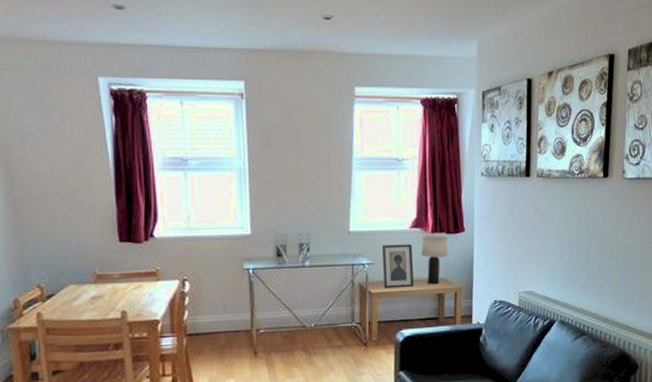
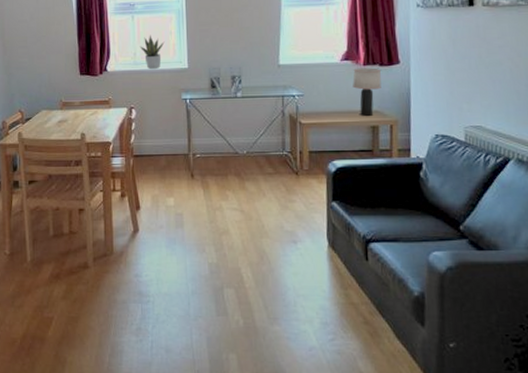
potted plant: none [194,195,224,236] -> present [139,35,165,70]
picture frame: present [382,244,414,289] -> none [312,76,346,120]

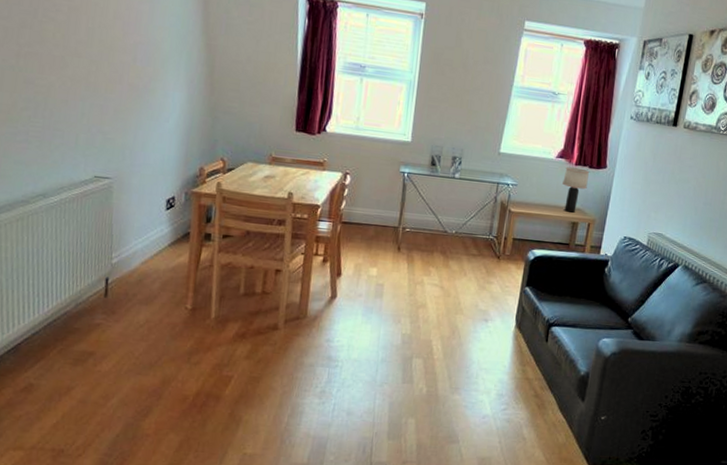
potted plant: present [139,35,165,70] -> none [364,101,391,138]

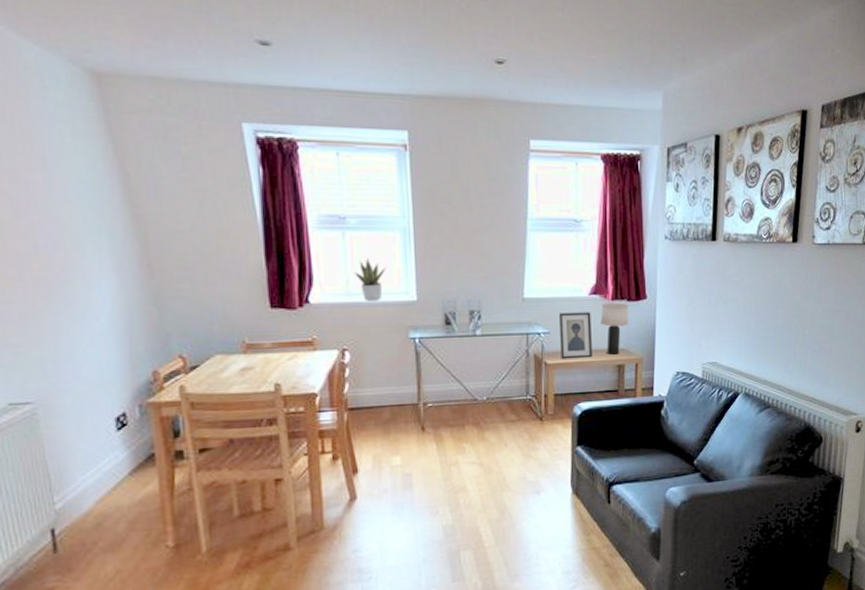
potted plant: none [364,101,391,138] -> present [353,258,387,302]
picture frame: none [523,169,555,212] -> present [559,312,592,359]

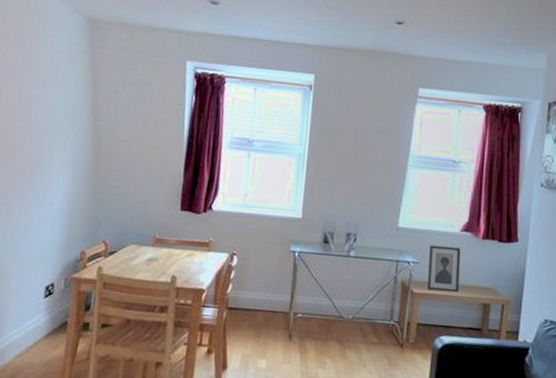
potted plant: present [353,258,387,302] -> none [252,176,280,216]
table lamp: present [600,303,628,355] -> none [470,241,498,293]

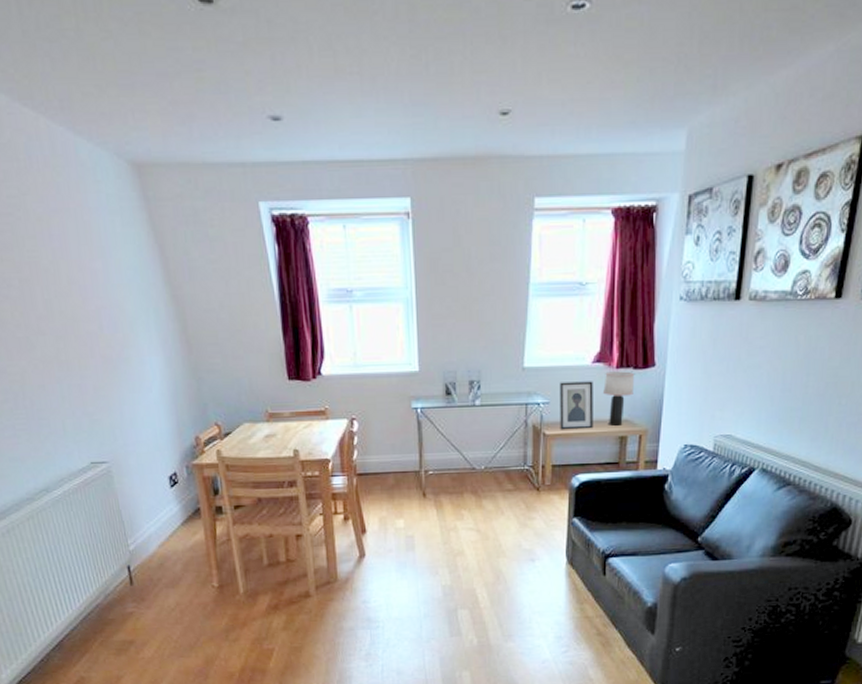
table lamp: none [470,241,498,293] -> present [603,371,634,426]

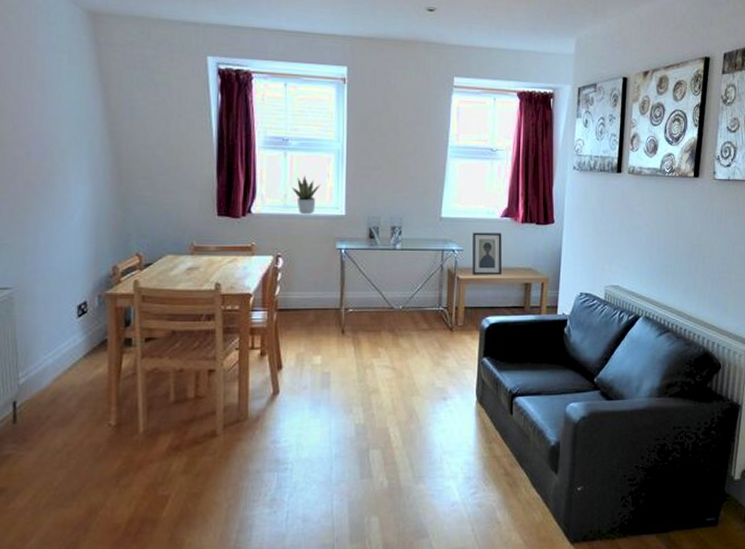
potted plant: none [360,330,391,374] -> present [291,175,321,215]
table lamp: present [603,371,634,426] -> none [510,225,537,273]

